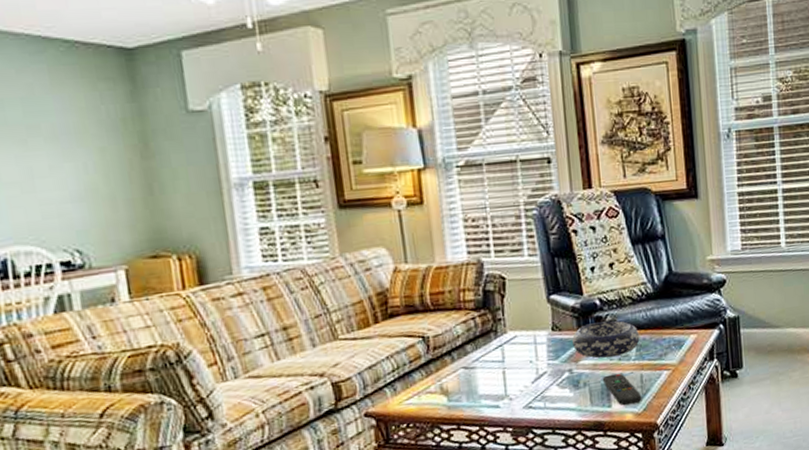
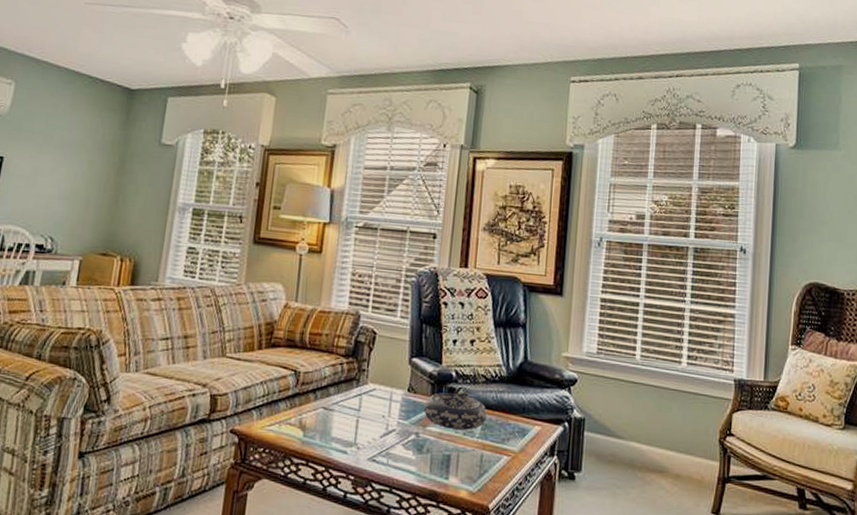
remote control: present [602,373,642,406] -> none [444,446,479,482]

